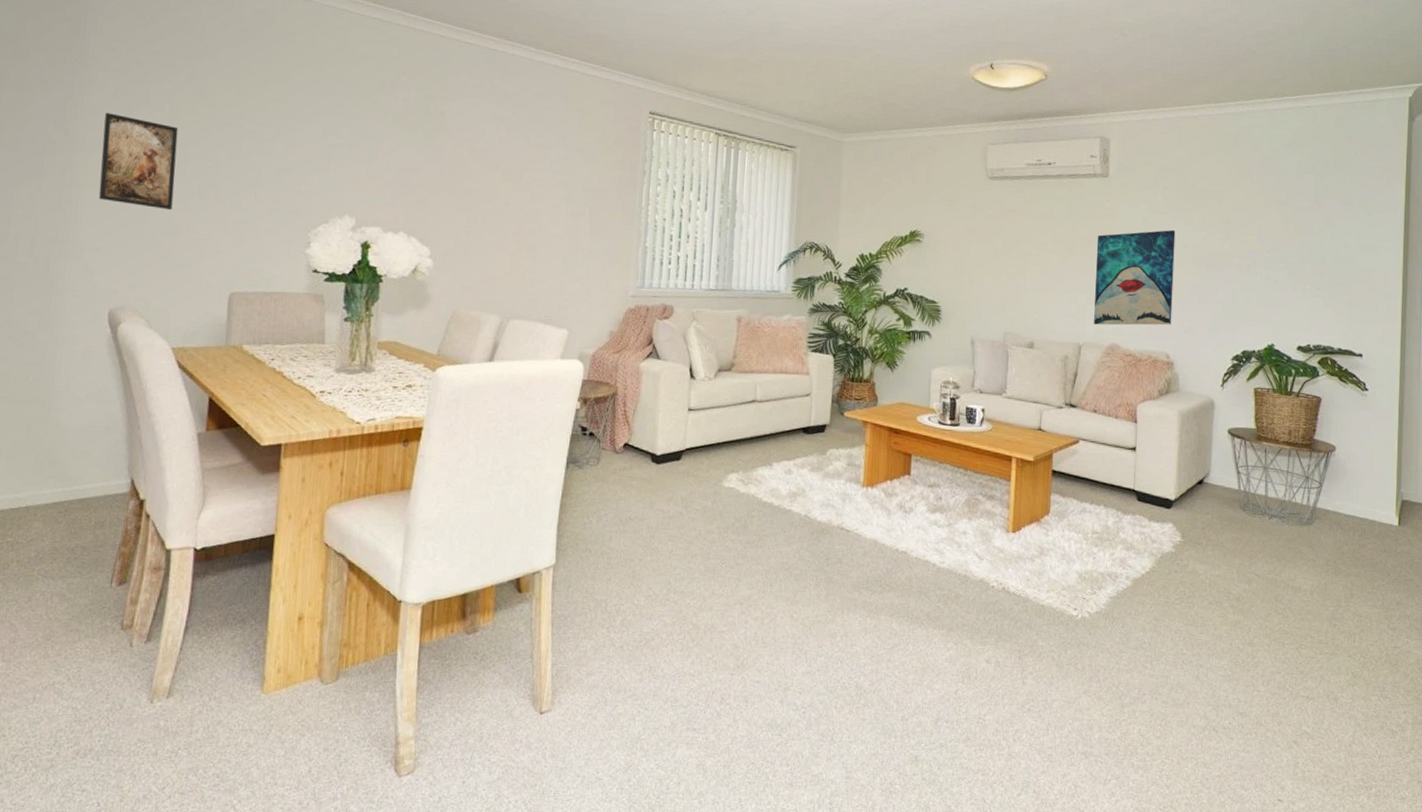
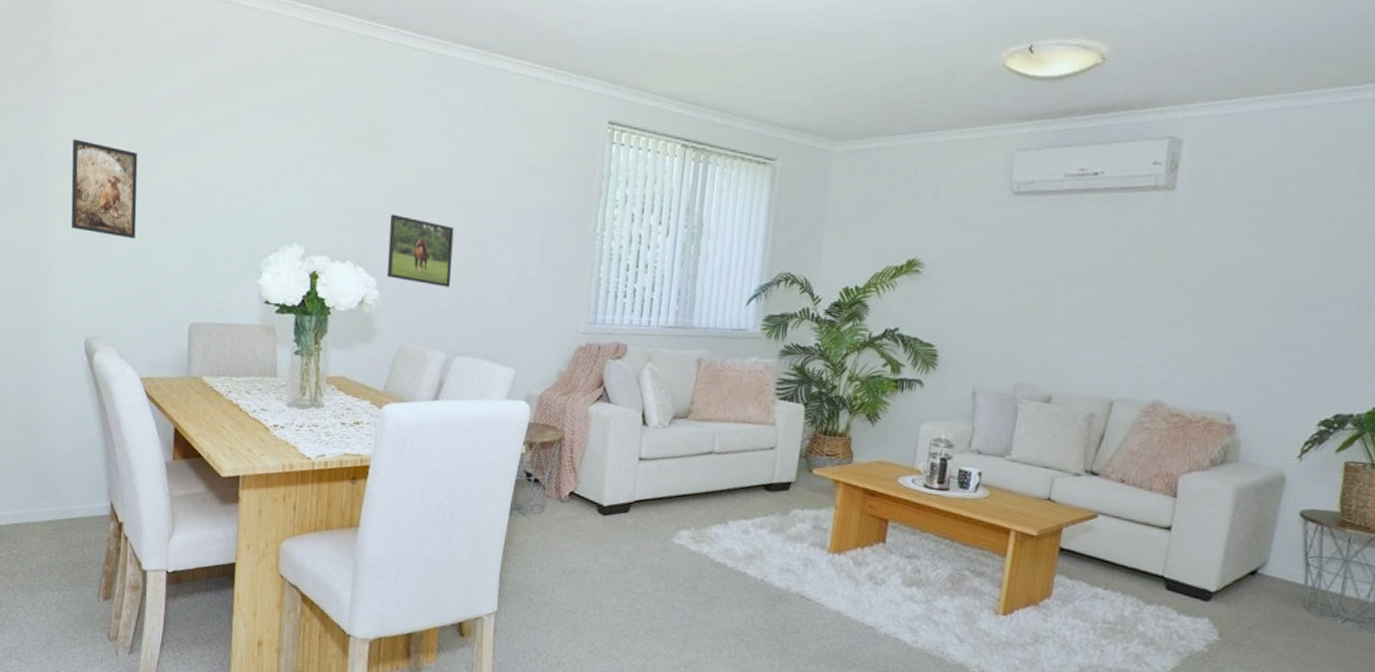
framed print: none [440,189,507,256] -> present [386,214,454,287]
wall art: present [1094,229,1176,326] -> none [1133,257,1261,380]

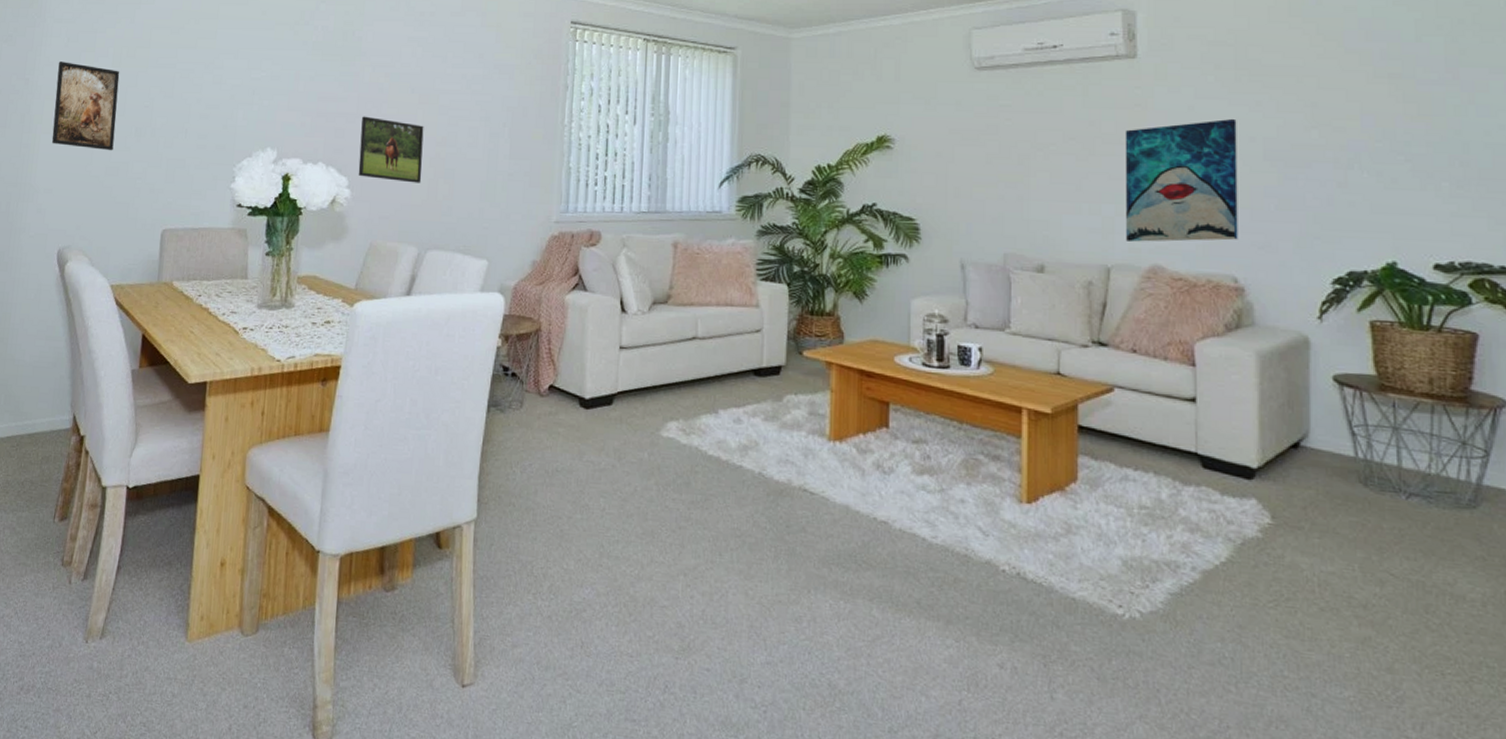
wall art: none [1133,257,1261,380] -> present [1125,118,1238,242]

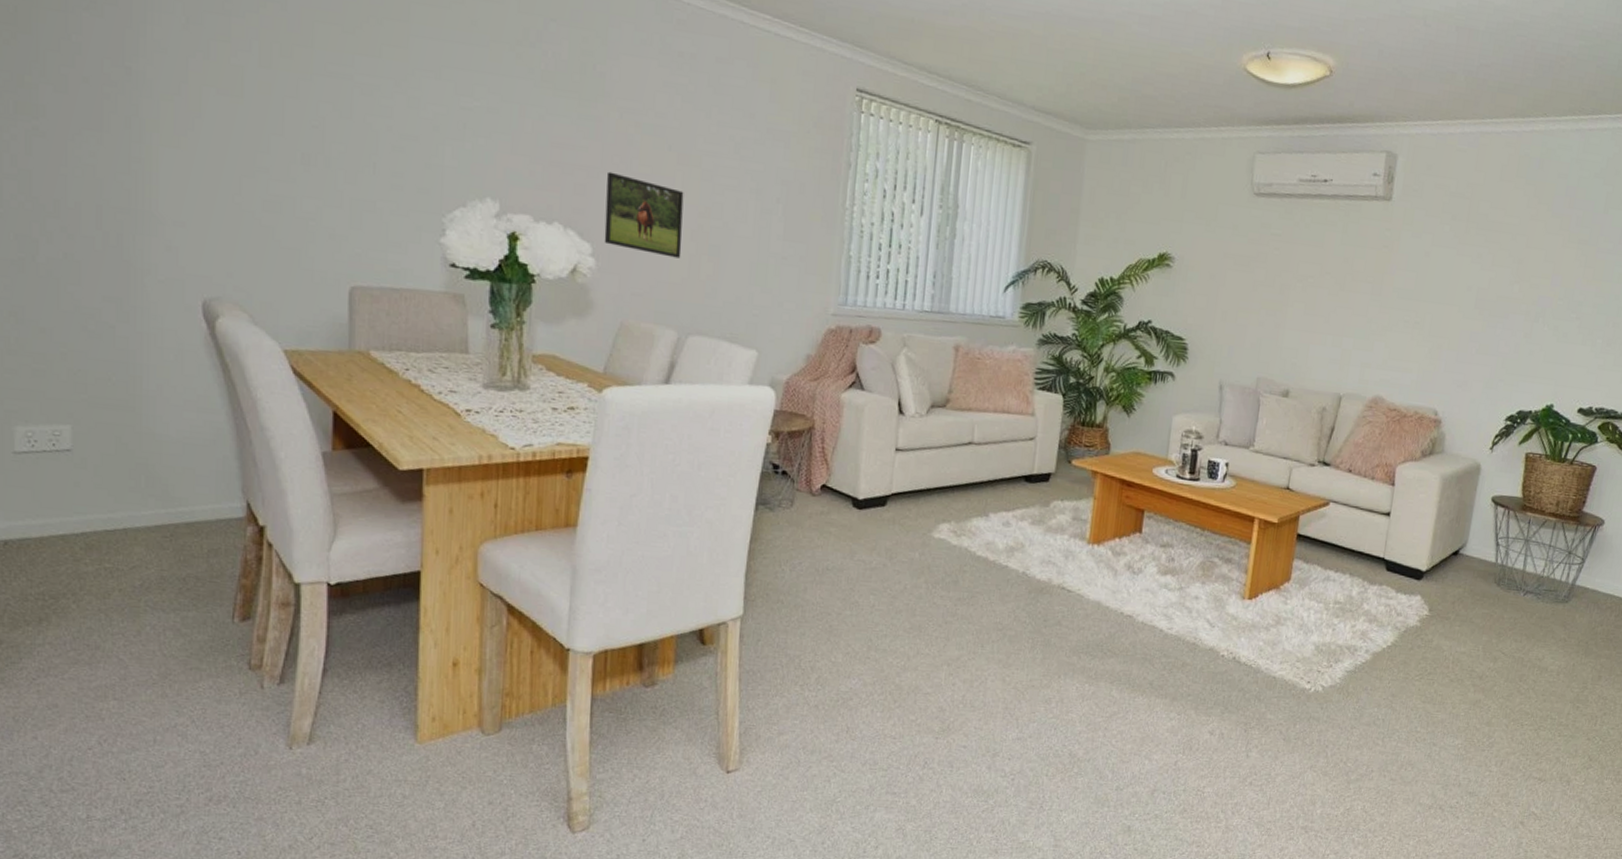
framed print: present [51,62,120,151] -> none [175,49,272,181]
wall art: present [1125,118,1238,242] -> none [1358,267,1461,378]

